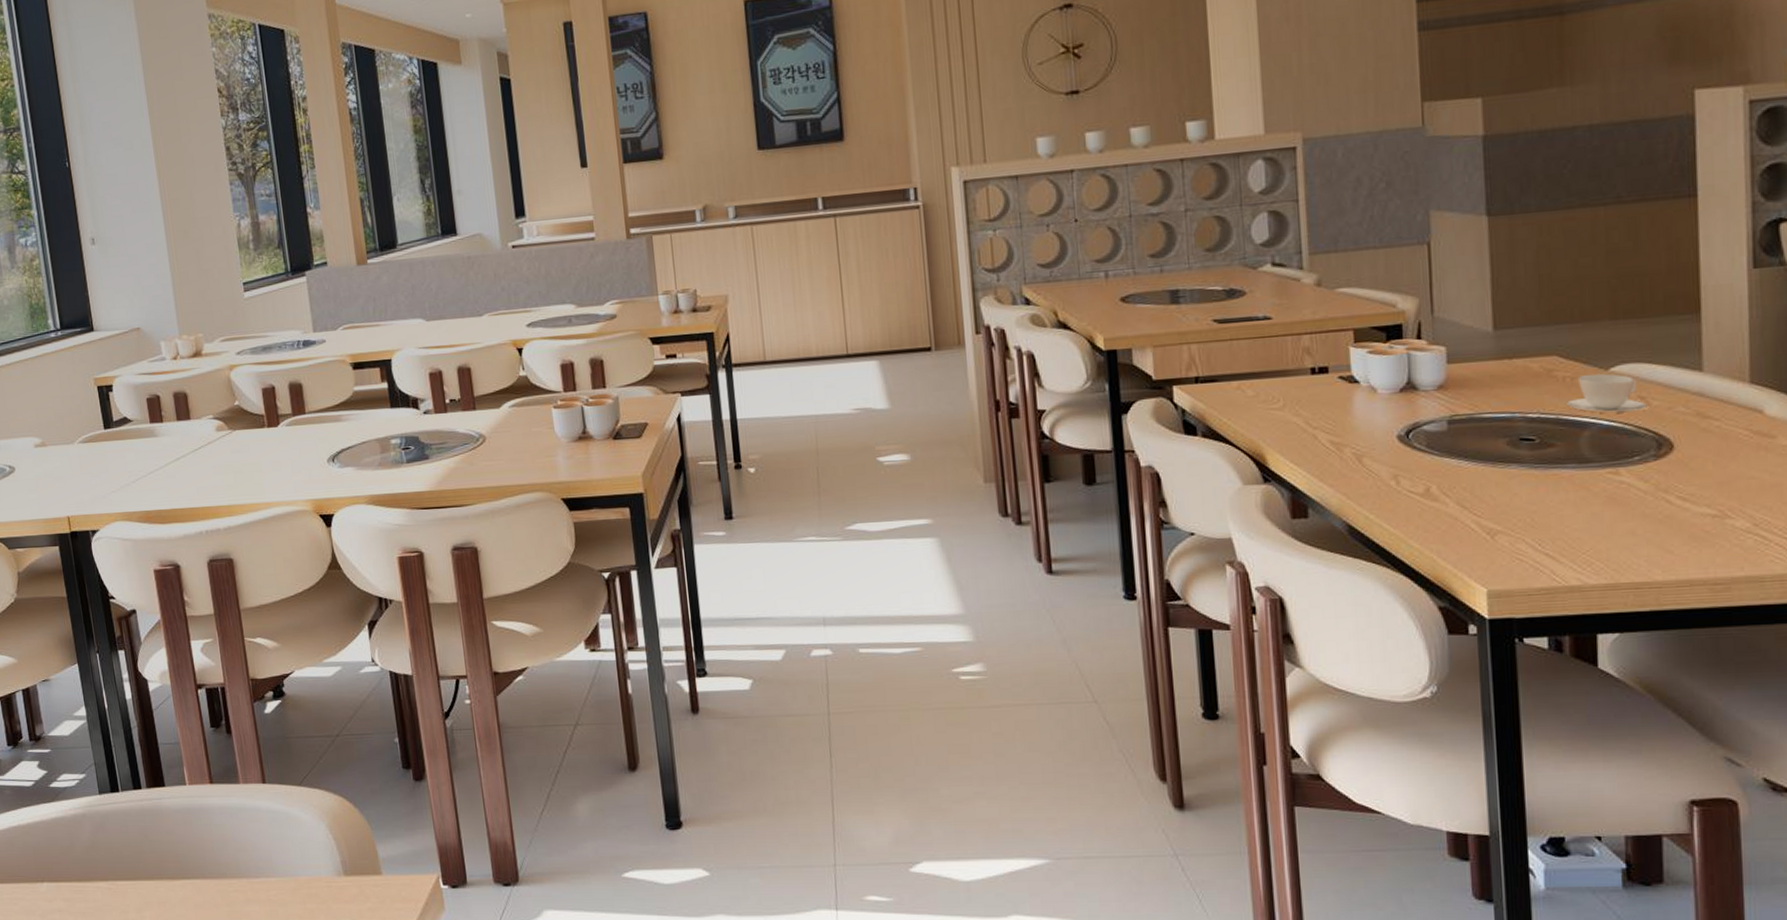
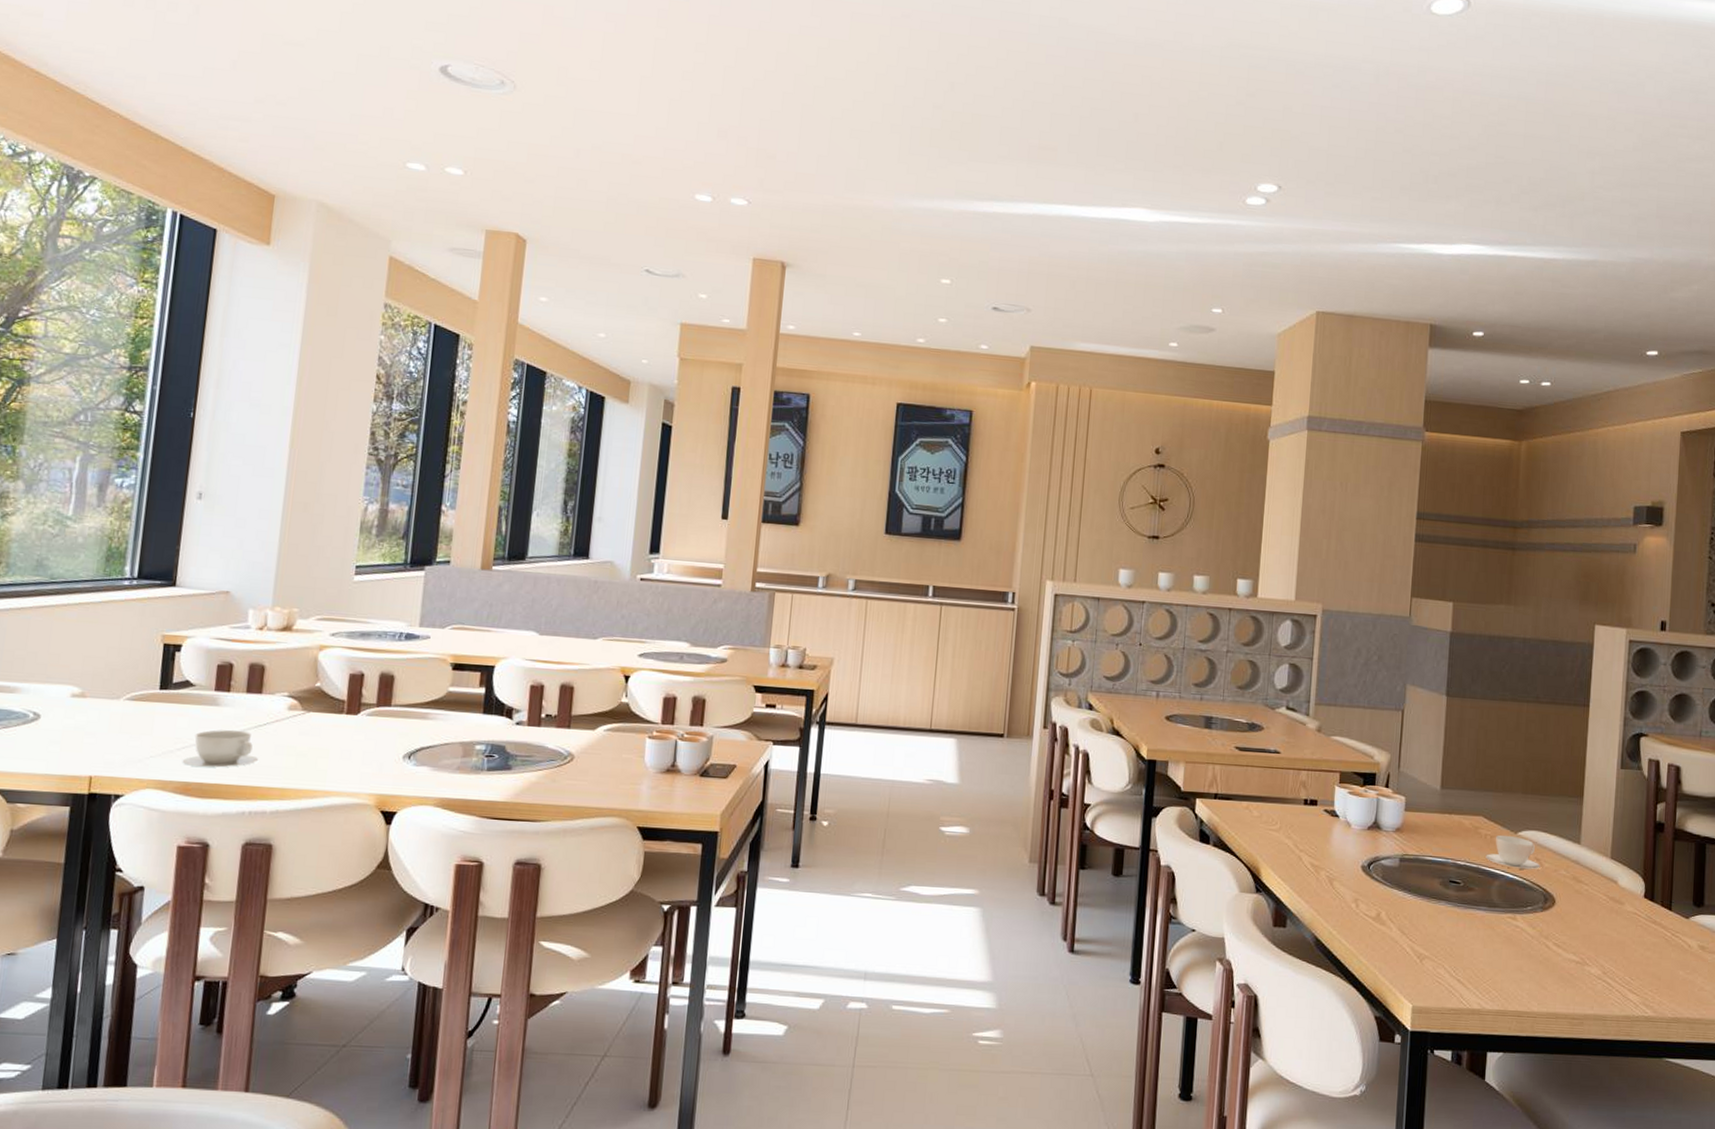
teacup: none [140,456,202,496] -> present [183,729,258,768]

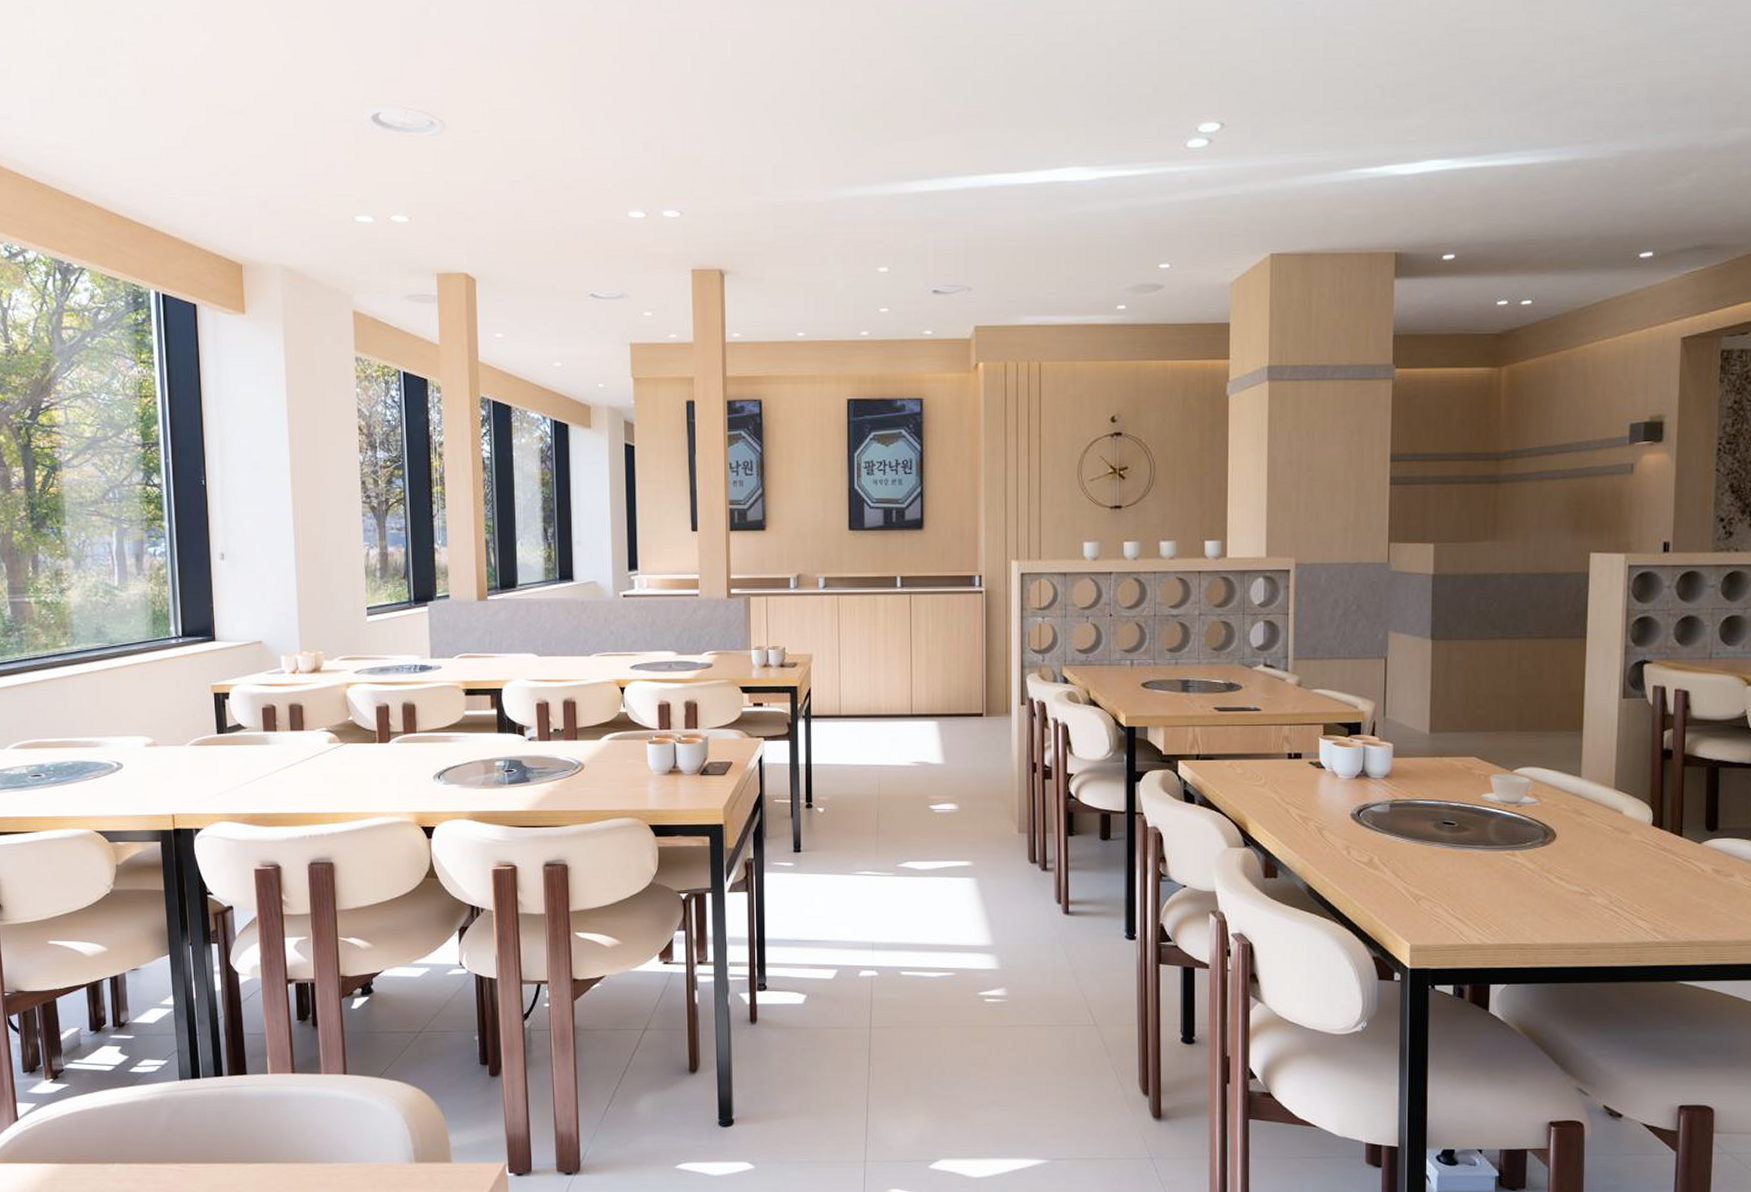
teacup: present [183,729,258,768] -> none [247,764,310,799]

